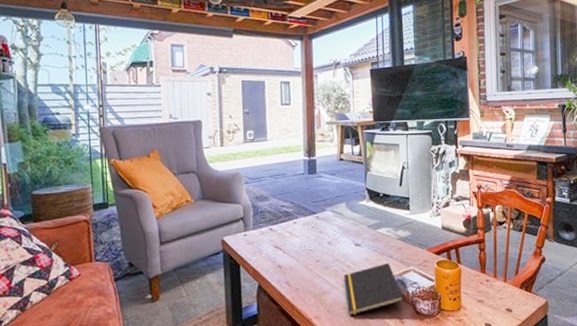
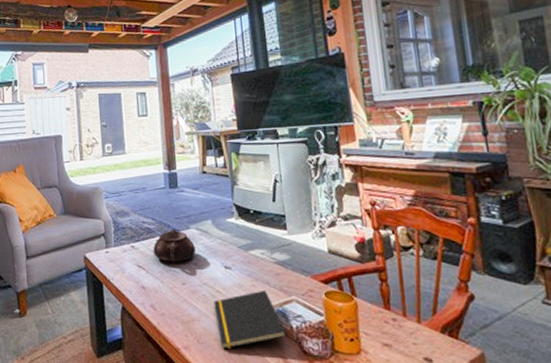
teapot: none [290,211,330,243] -> present [153,228,196,263]

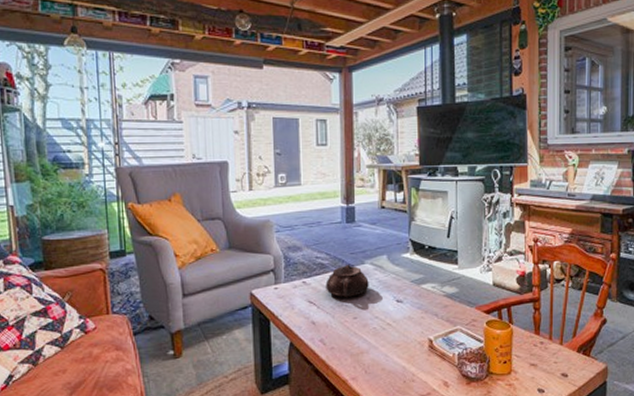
notepad: present [214,289,288,350] -> none [383,321,450,378]

